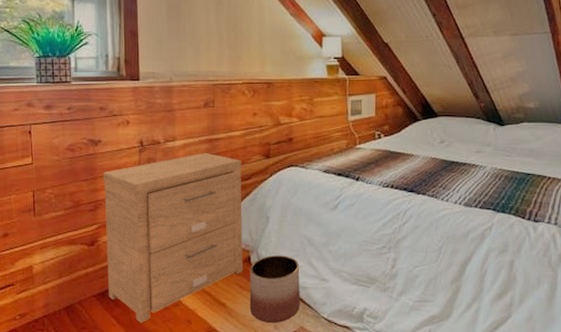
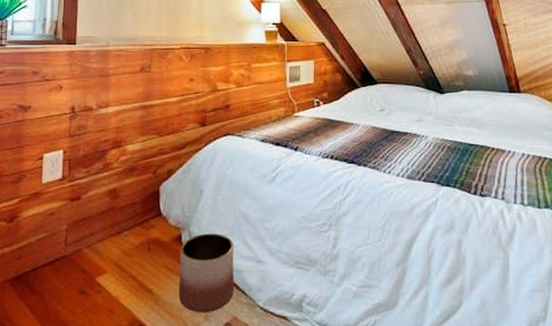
side table: present [102,153,243,323] -> none [24,120,177,313]

